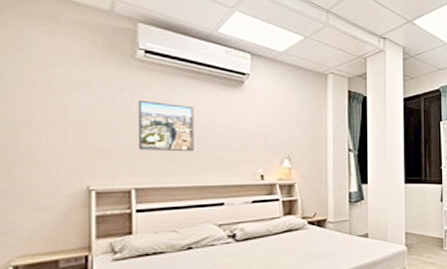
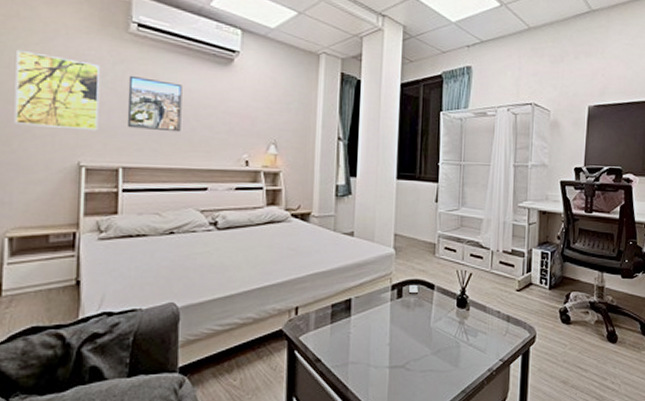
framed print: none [14,78,108,155] -> present [14,49,100,131]

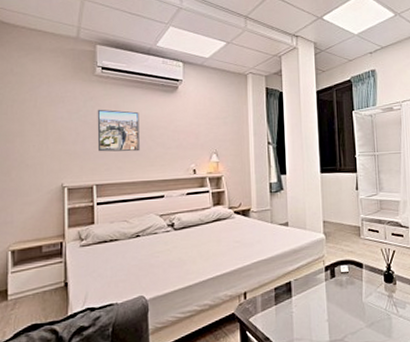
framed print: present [14,49,100,131] -> none [12,98,76,158]

